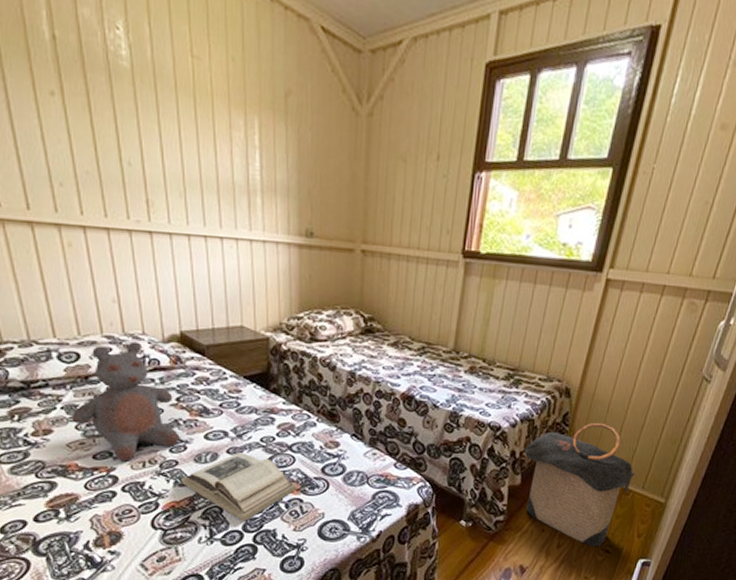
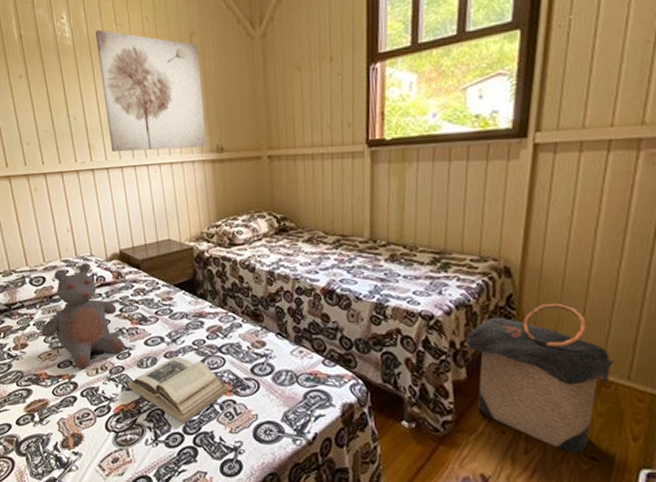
wall art: none [162,56,295,229] -> present [95,29,207,153]

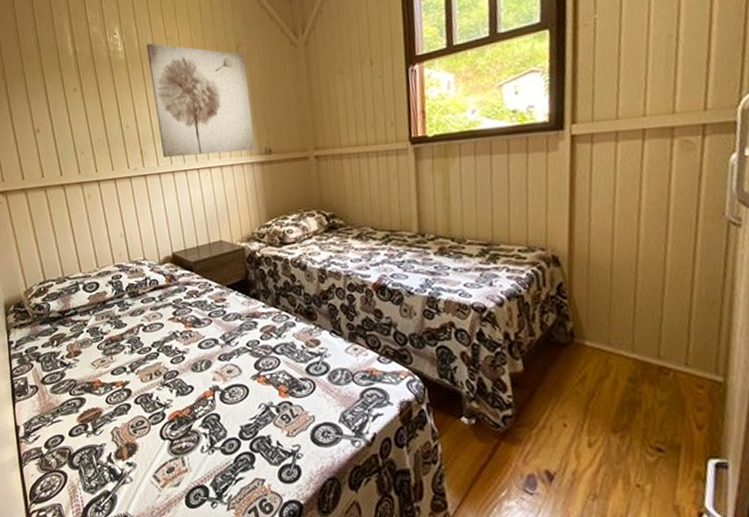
teddy bear: present [41,263,125,369] -> none [94,267,178,375]
book: present [128,356,229,425] -> none [182,358,285,429]
laundry hamper: present [465,303,614,452] -> none [519,290,670,444]

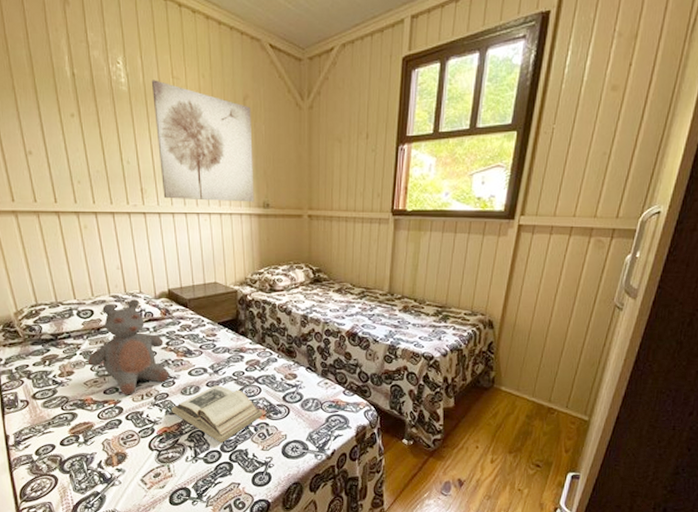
teddy bear: none [94,267,178,375] -> present [87,299,170,395]
book: none [182,358,285,429] -> present [172,385,263,444]

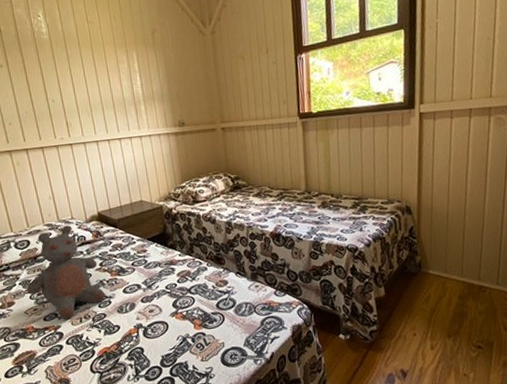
wall art: present [151,80,254,202] -> none [69,26,171,129]
book: present [172,385,263,444] -> none [110,300,199,359]

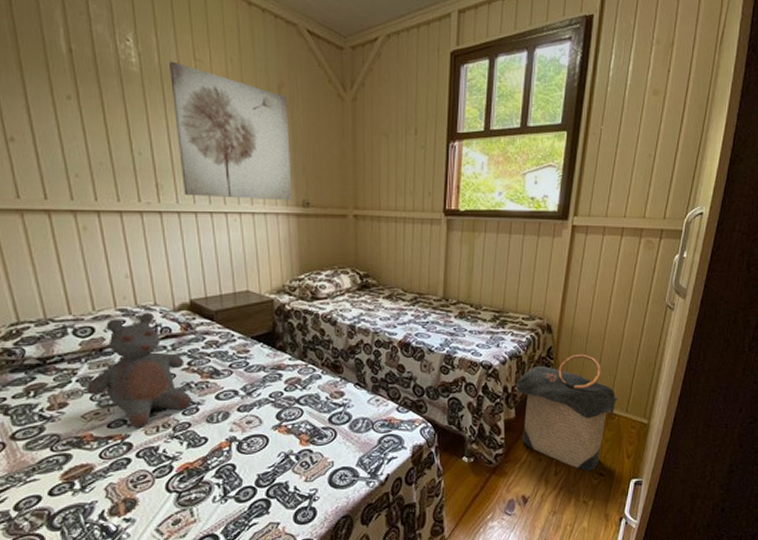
wall art: none [69,26,171,129] -> present [168,61,292,201]
laundry hamper: none [382,231,487,344] -> present [515,354,618,471]

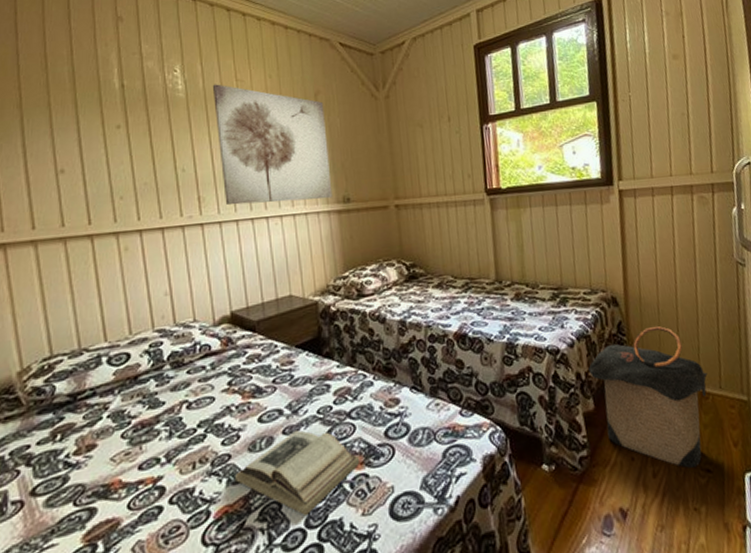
teddy bear: present [86,312,192,428] -> none [118,330,232,467]
book: none [195,409,306,478] -> present [235,430,360,517]

